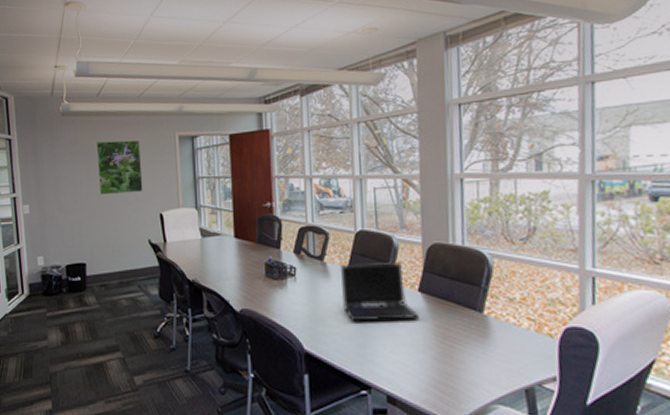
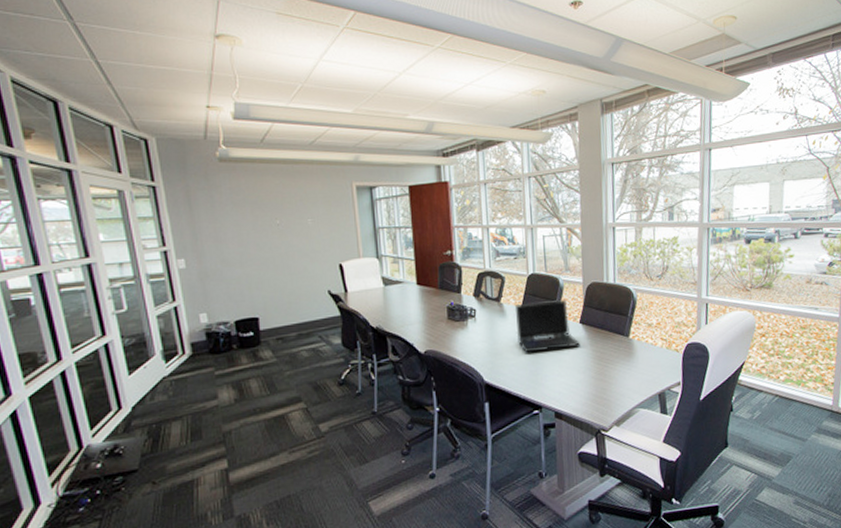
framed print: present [95,140,143,196] -> none [262,189,319,247]

